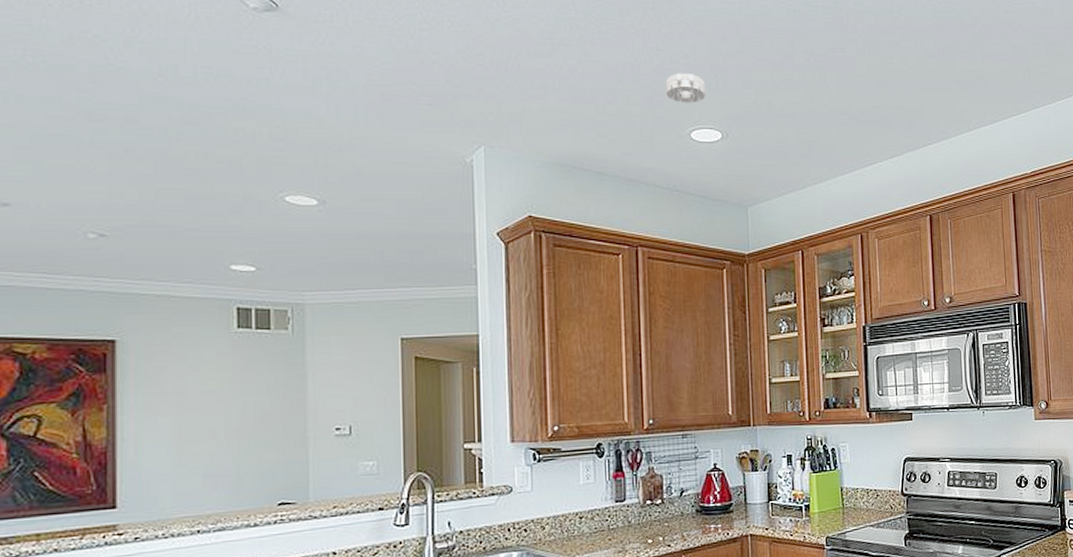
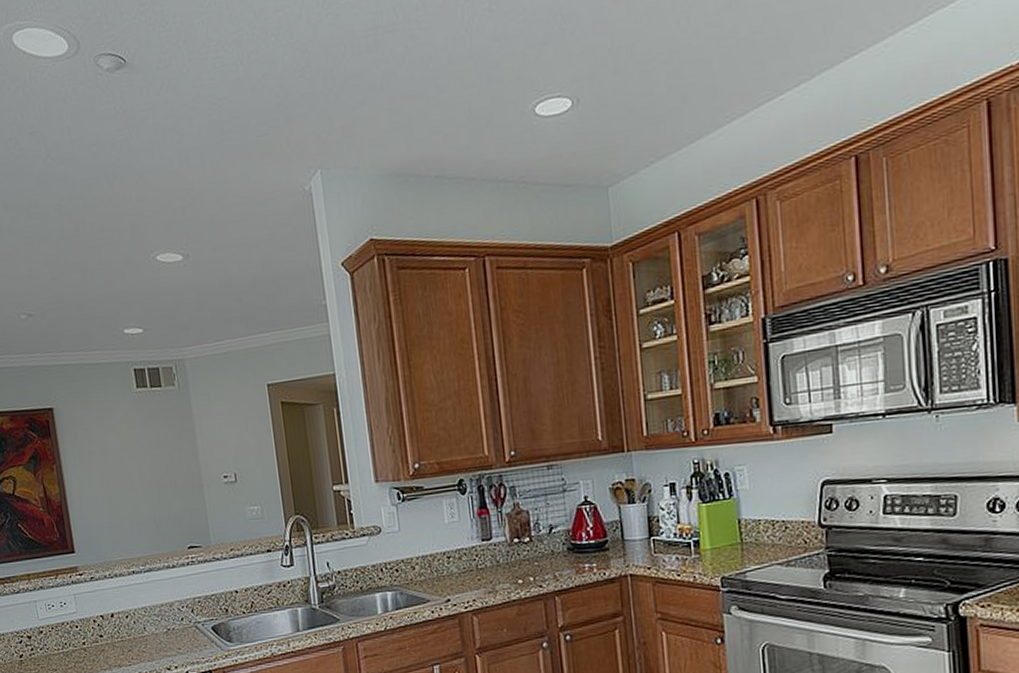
smoke detector: present [665,73,706,103] -> none [501,31,550,73]

